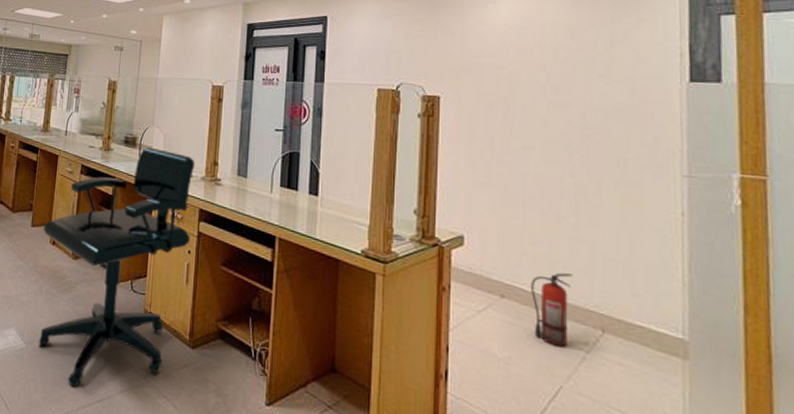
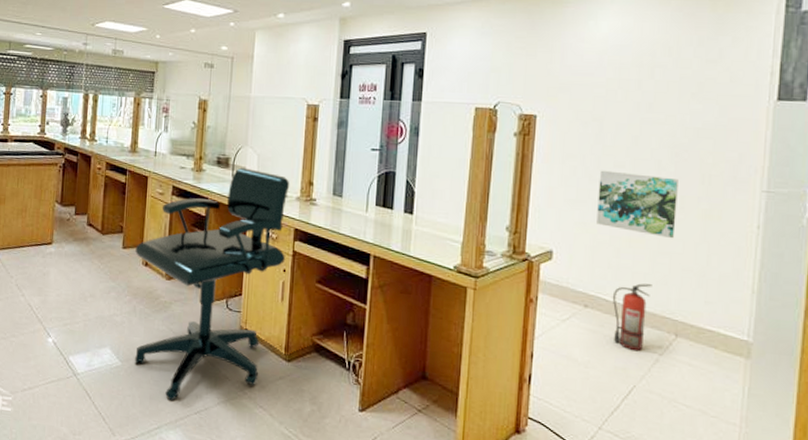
wall art: none [508,152,593,226] -> present [596,170,678,239]

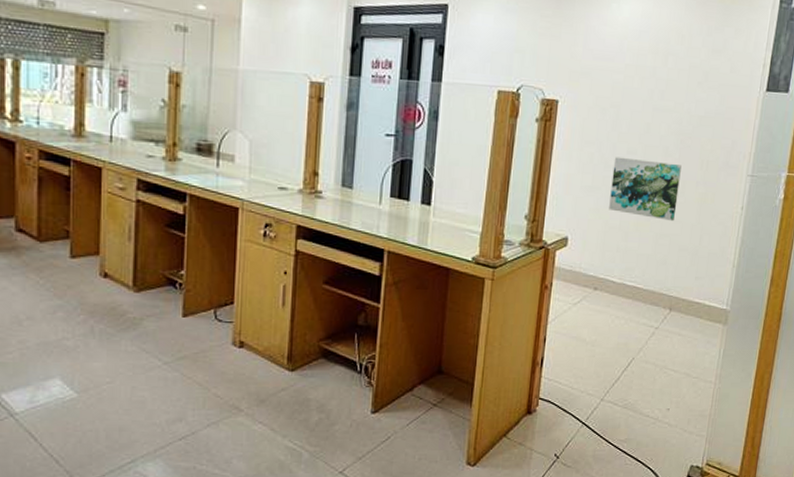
office chair: present [135,167,290,401] -> none [89,155,291,430]
fire extinguisher: present [612,283,652,352] -> none [618,264,654,327]

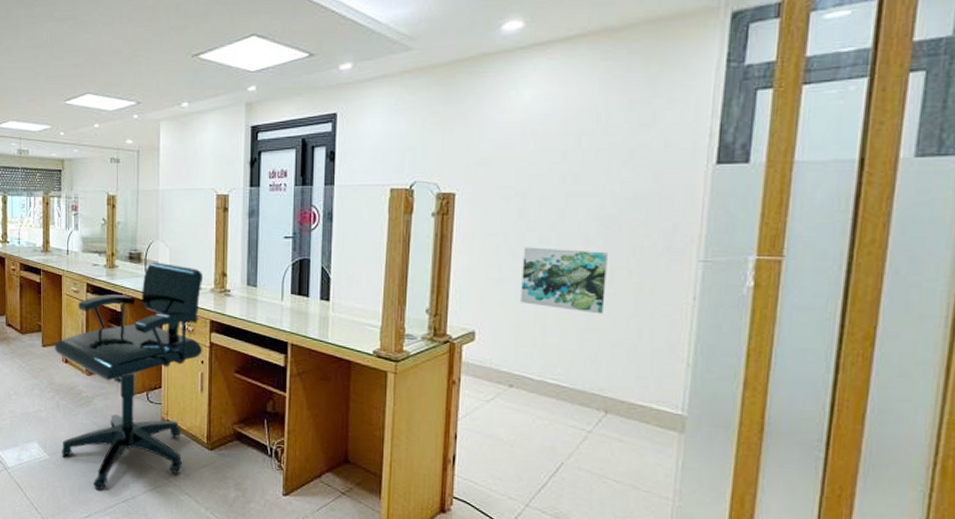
office chair: none [89,155,291,430] -> present [55,262,204,491]

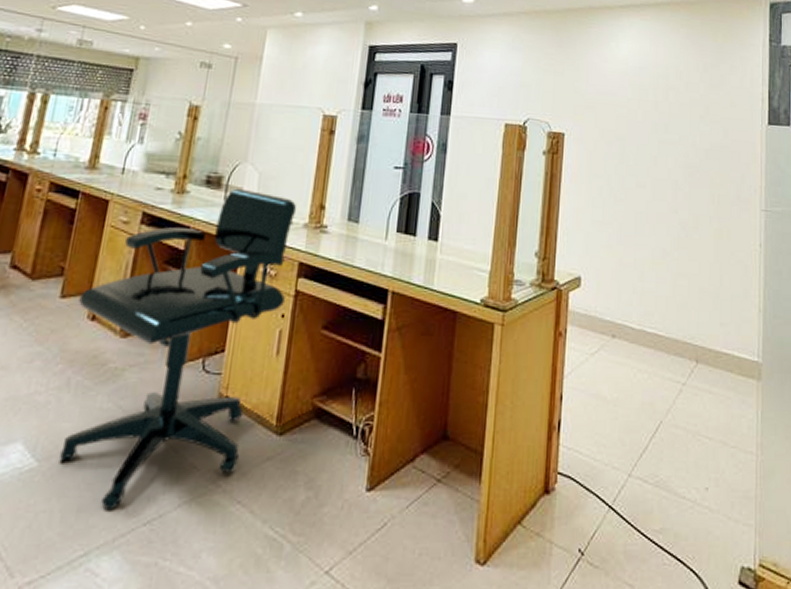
wall art: present [521,247,608,315] -> none [622,190,692,260]

